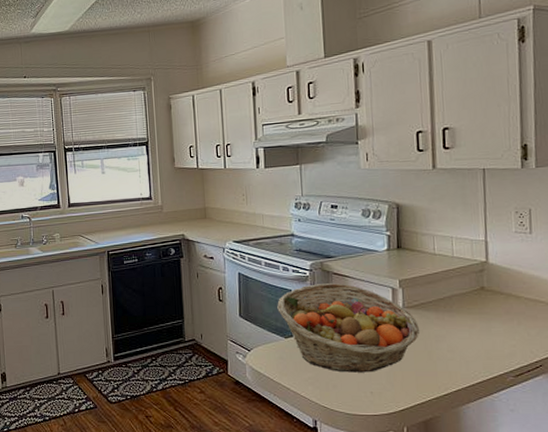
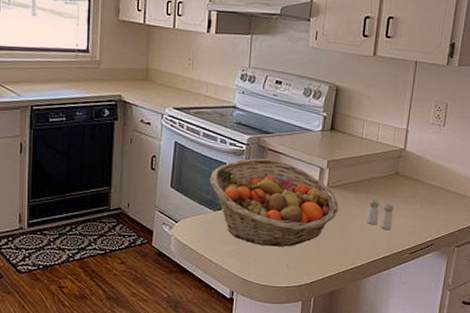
salt and pepper shaker: none [453,317,487,350] -> present [367,199,394,229]

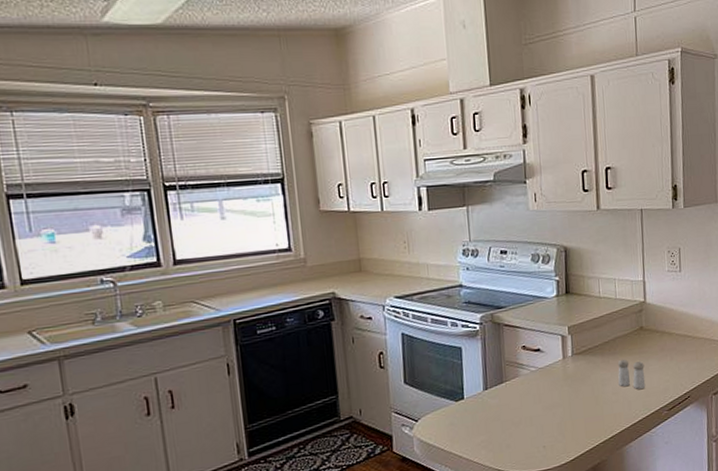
fruit basket: present [210,159,339,247] -> none [446,335,588,430]

